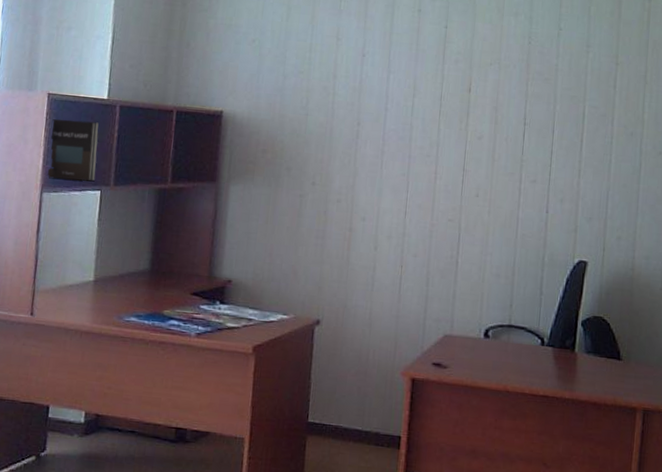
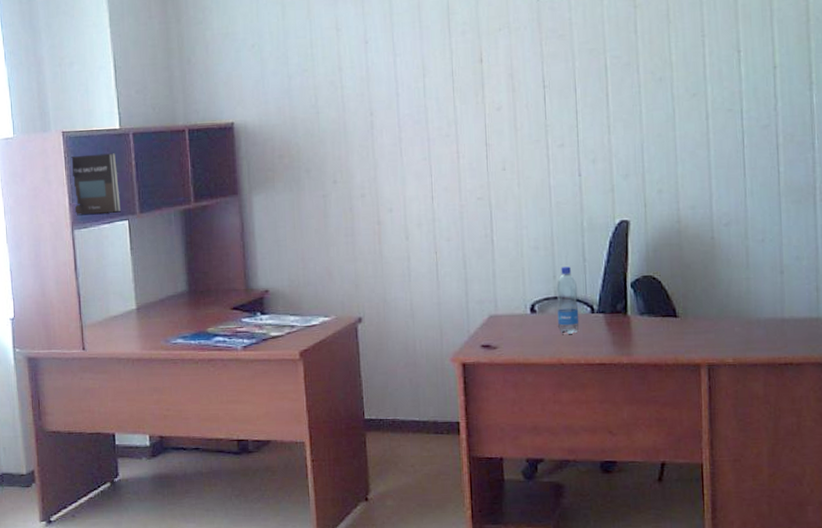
bottle: none [508,297,532,364] -> present [556,266,580,335]

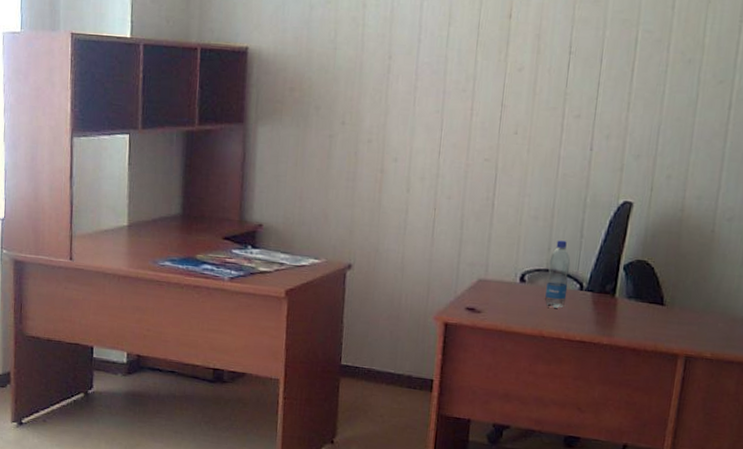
books: present [71,153,121,216] -> none [75,60,124,125]

